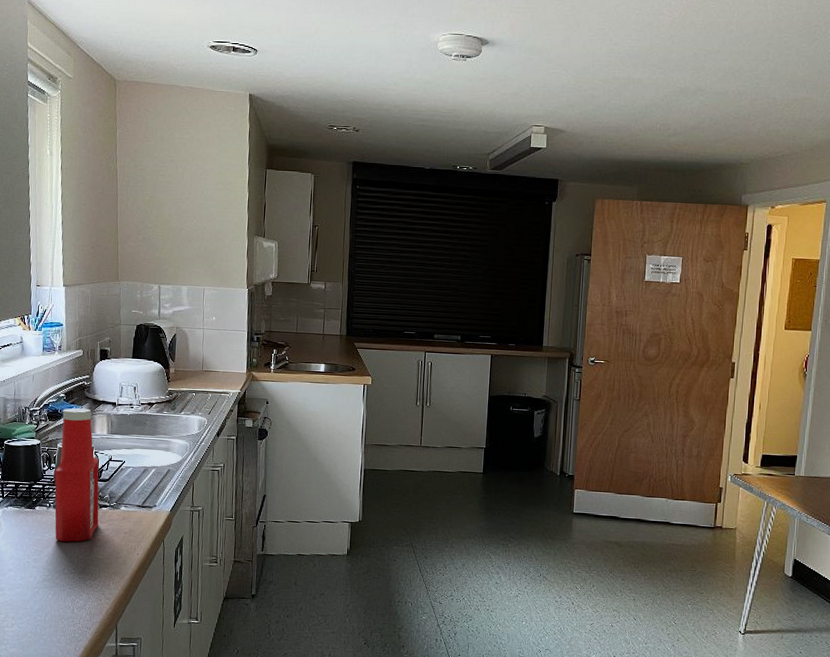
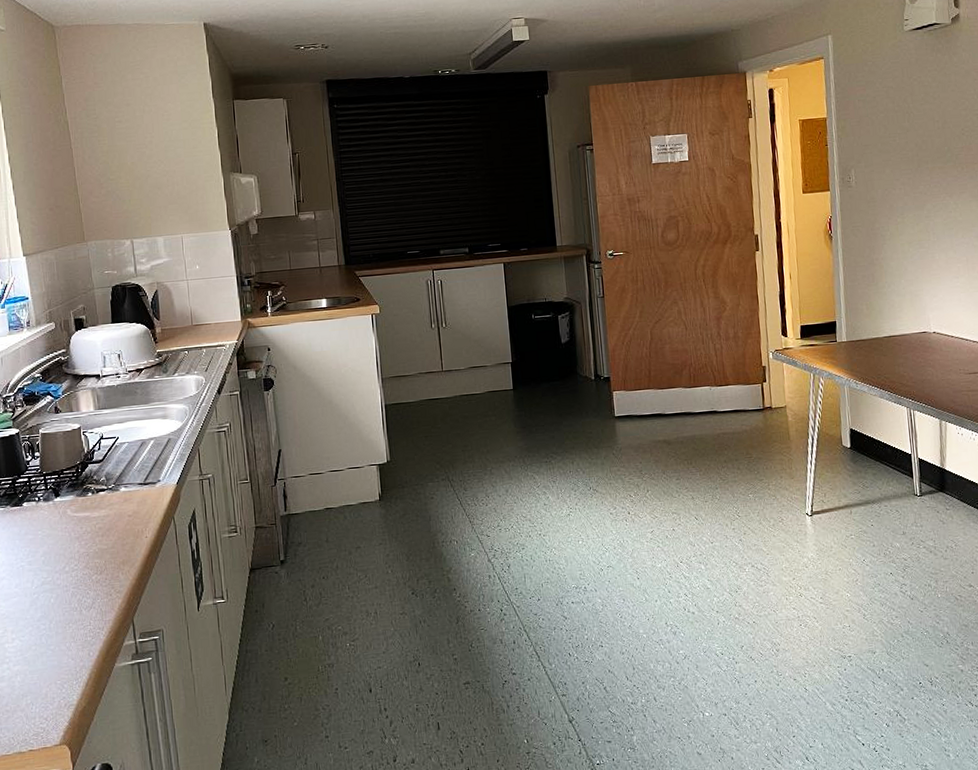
ketchup bottle: present [54,408,99,542] -> none [40,385,98,537]

